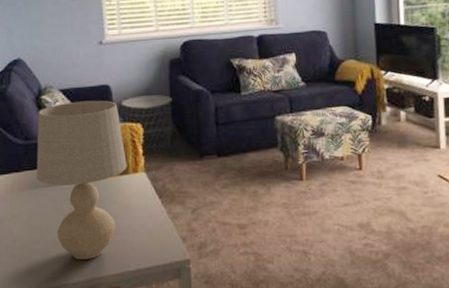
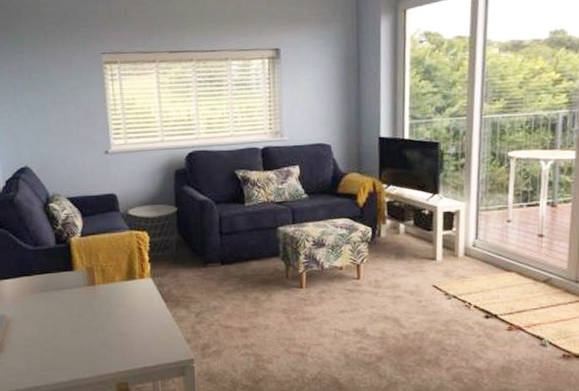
table lamp: present [36,100,127,260] -> none [46,208,134,357]

